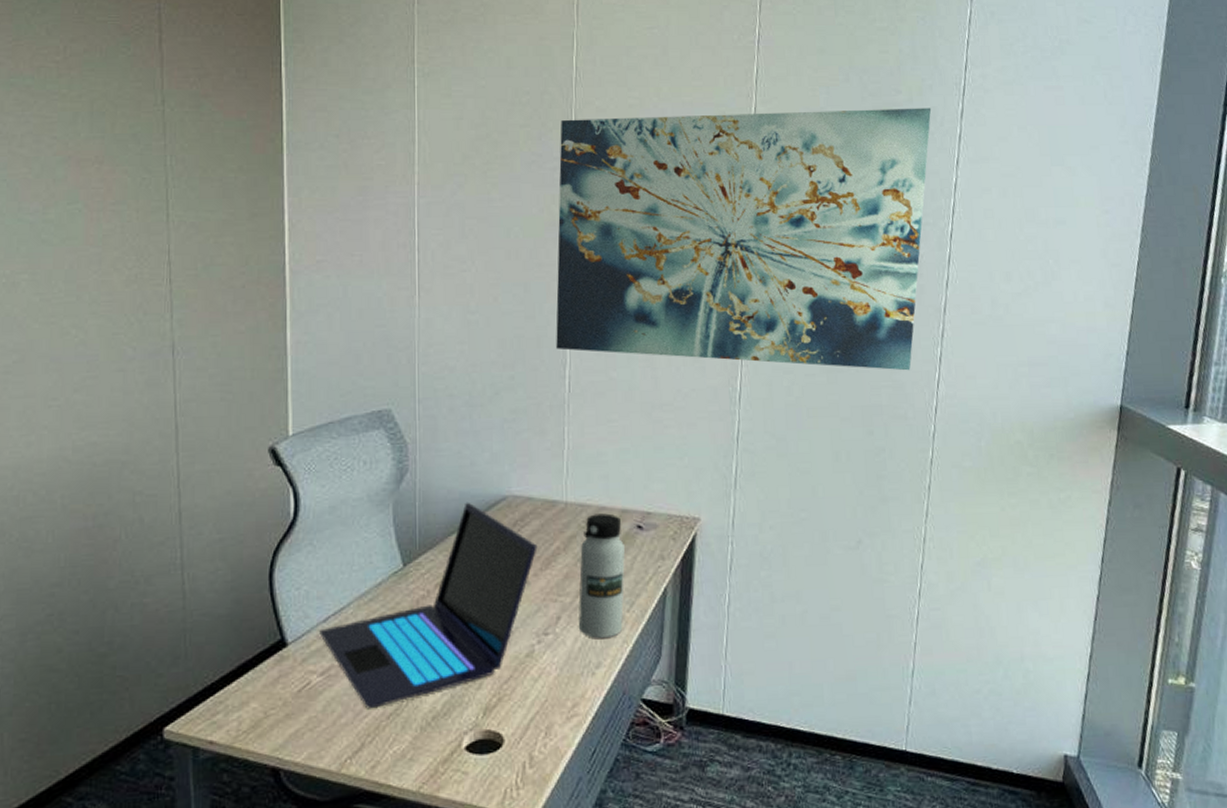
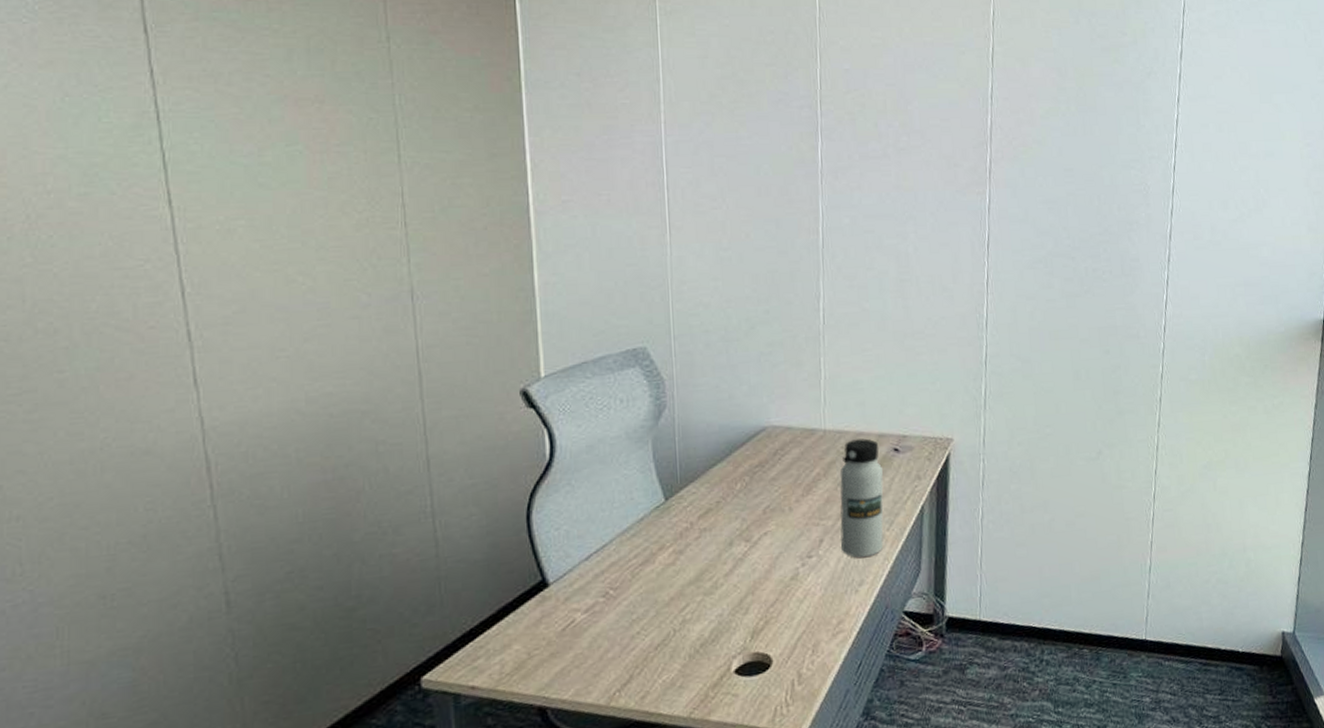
laptop: present [319,502,538,709] -> none [582,434,798,642]
wall art: present [556,108,932,371] -> none [806,49,1154,294]

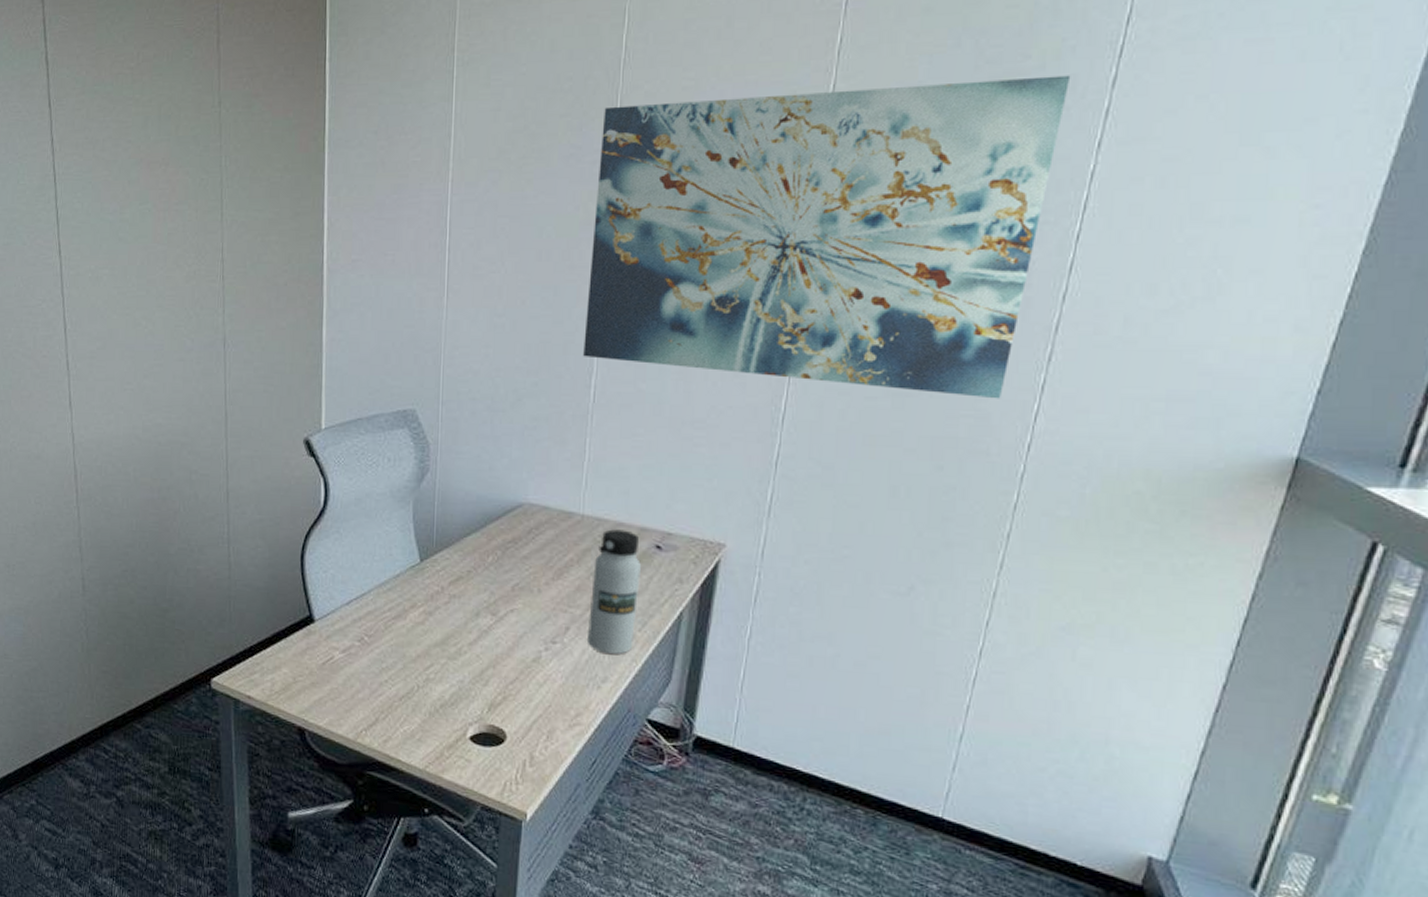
wall art: none [806,49,1154,294] -> present [583,75,1071,399]

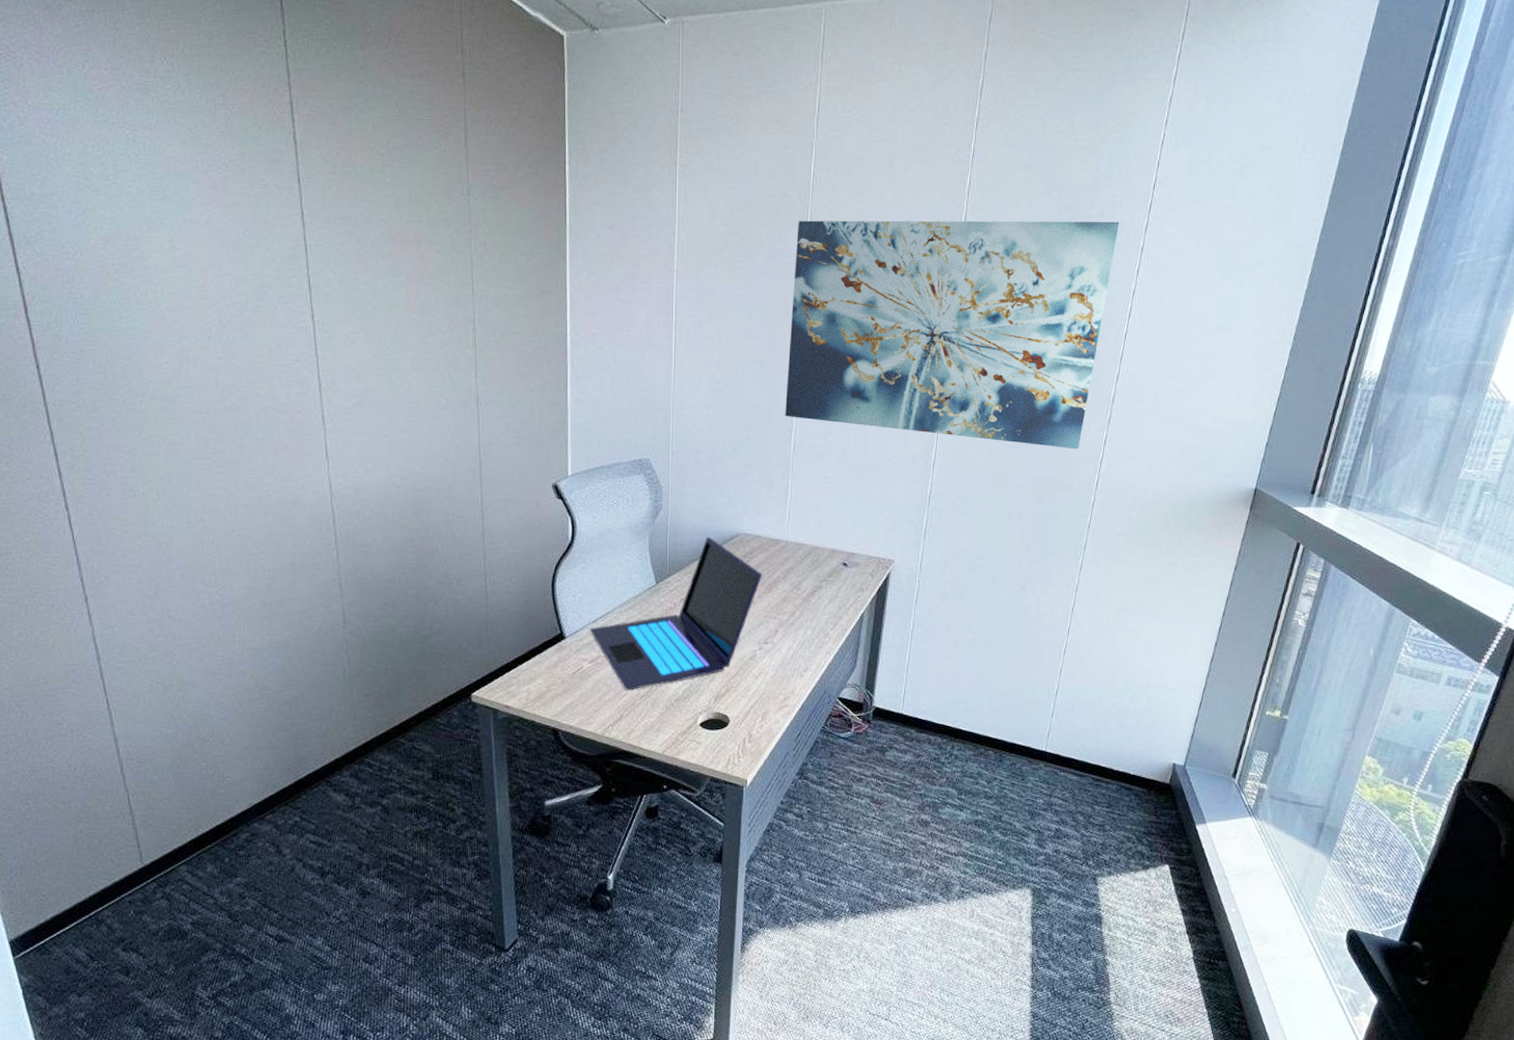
laptop: none [342,505,551,689] -> present [590,536,762,690]
water bottle: present [588,529,641,654] -> none [792,552,832,649]

